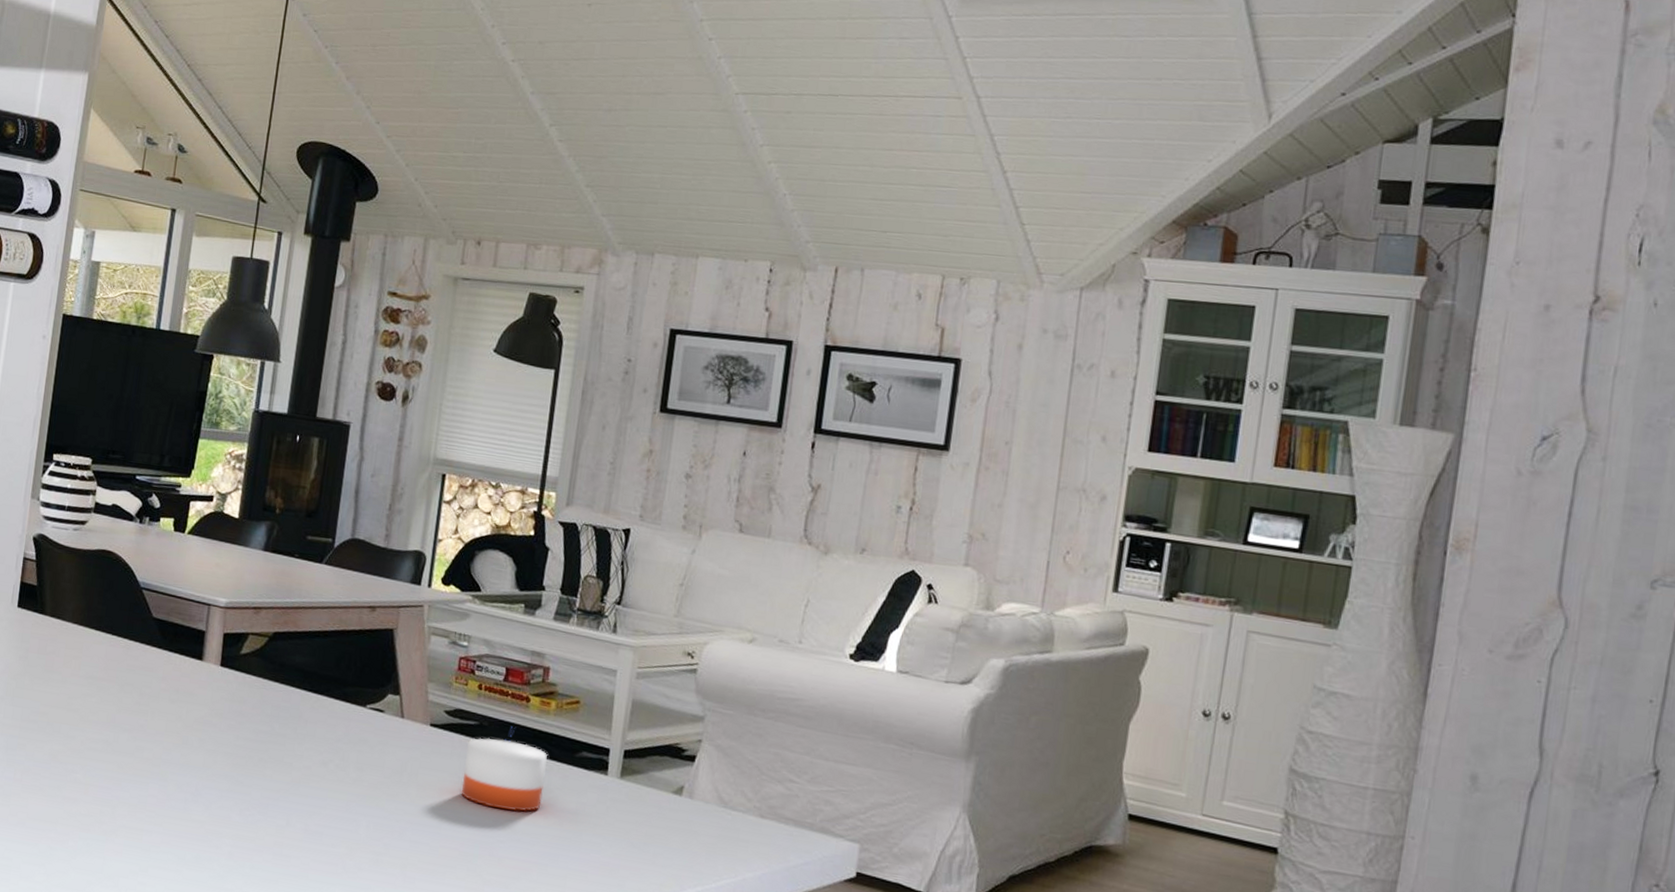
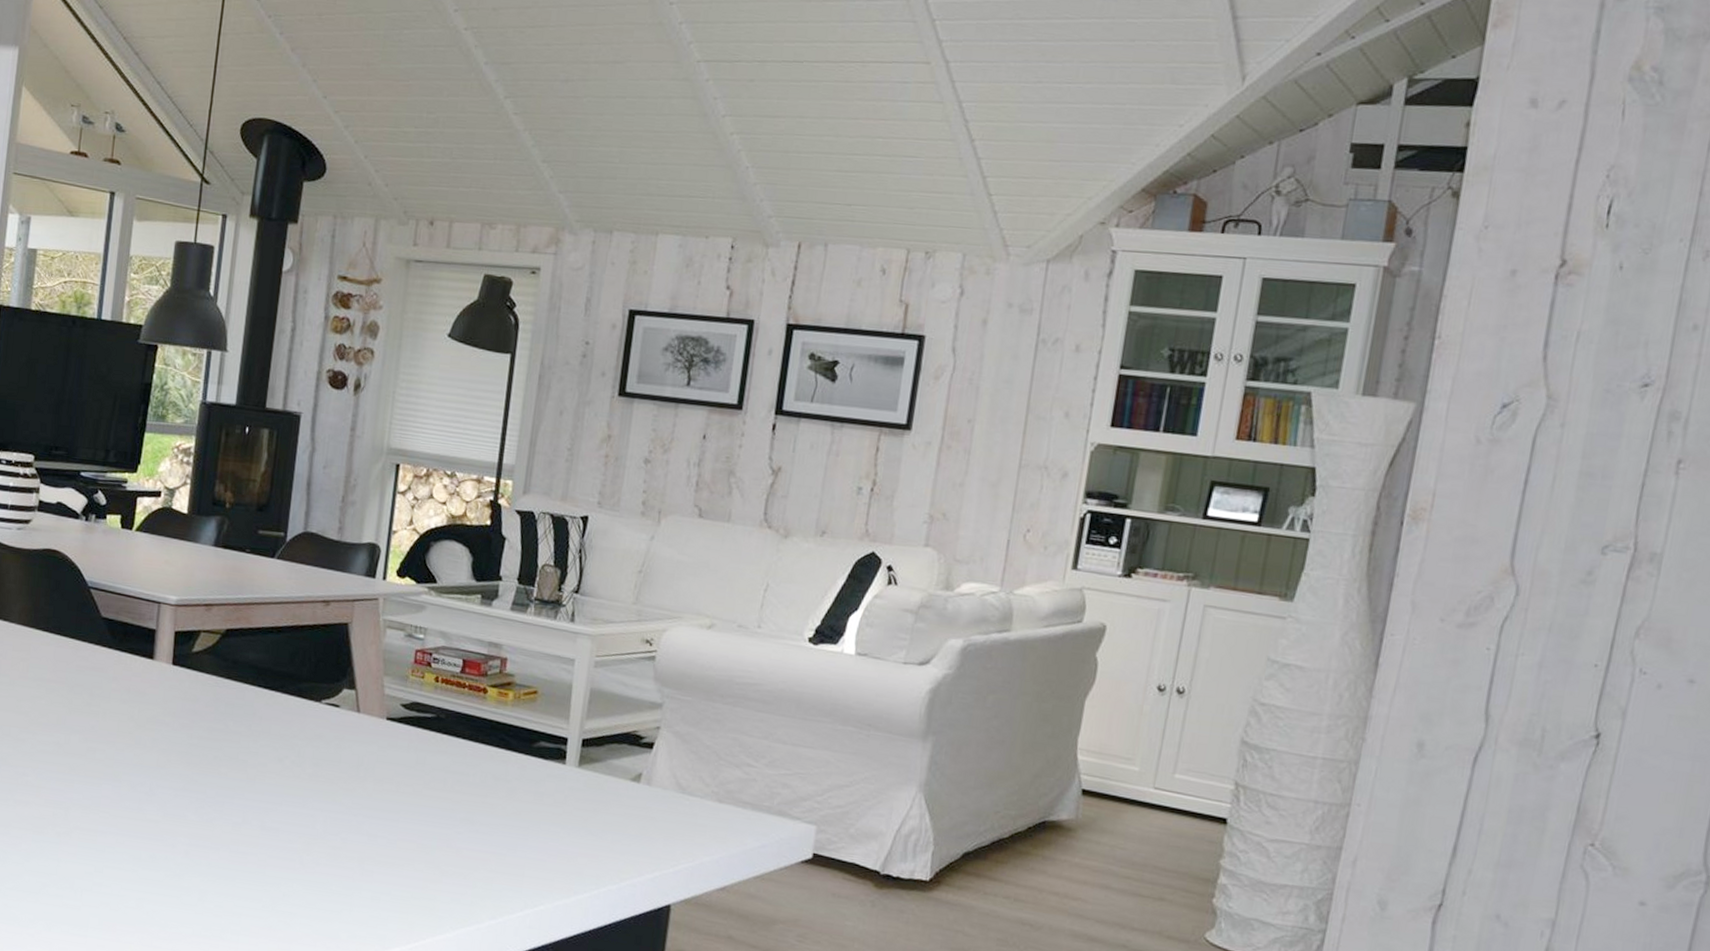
candle: present [461,737,549,811] -> none [418,730,506,802]

